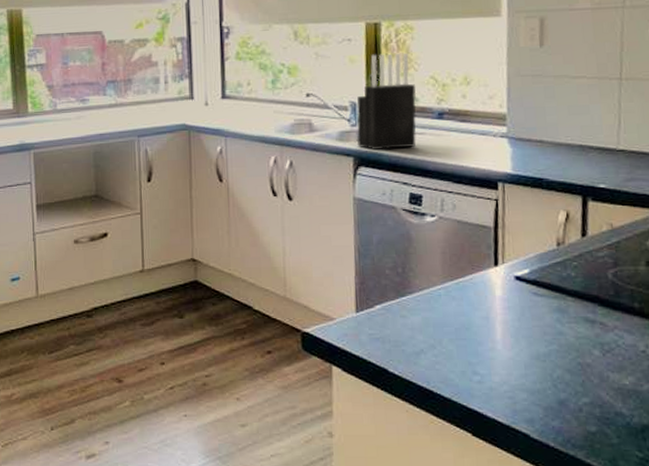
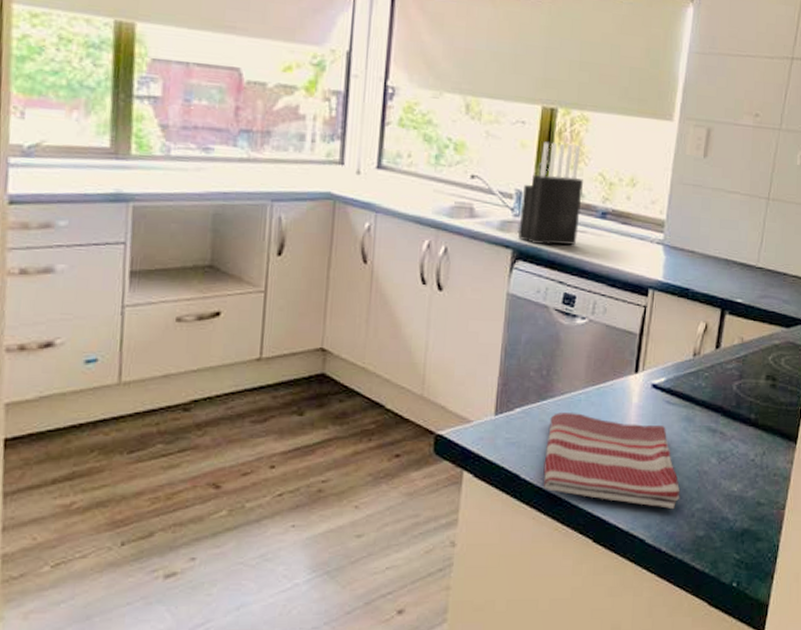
dish towel: none [410,308,563,404] -> present [543,413,681,510]

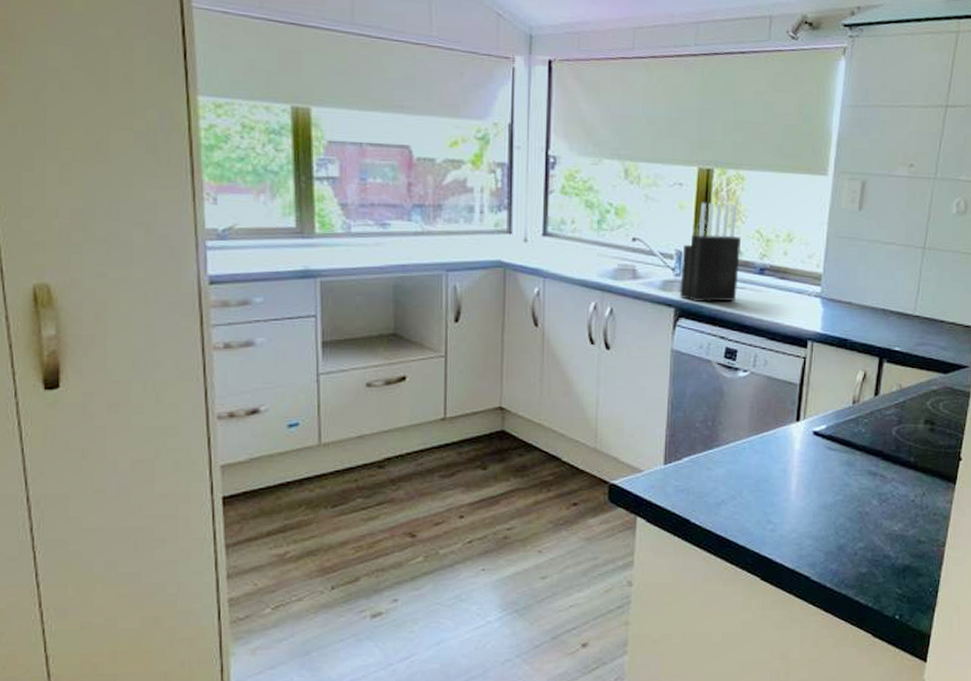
dish towel: present [543,413,681,510] -> none [712,461,843,549]

